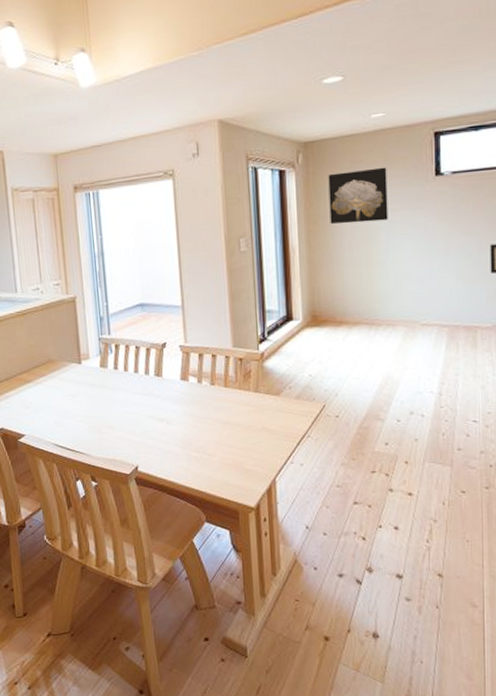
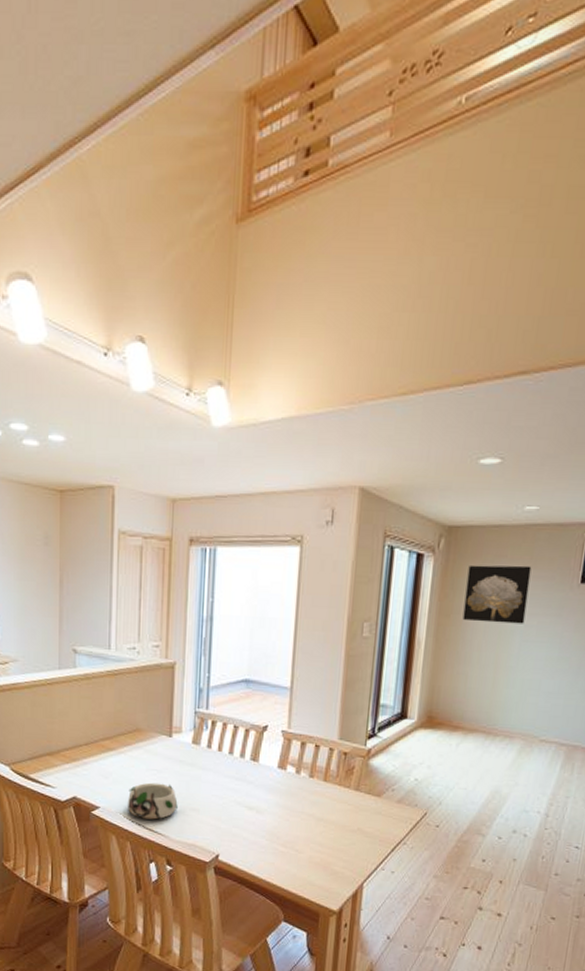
bowl: none [49,406,95,441] -> present [127,782,178,820]

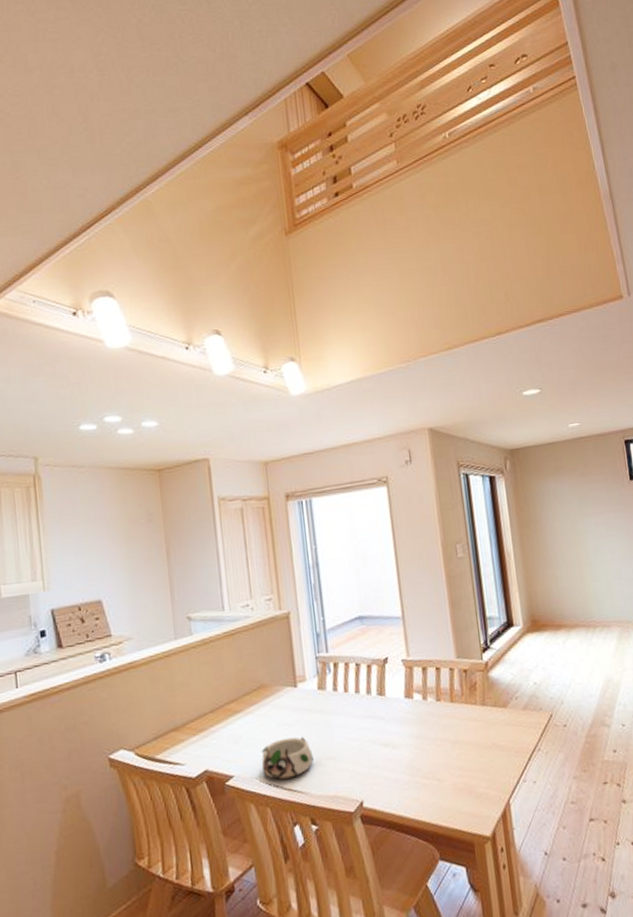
wall art: present [462,565,532,624] -> none [535,472,593,528]

